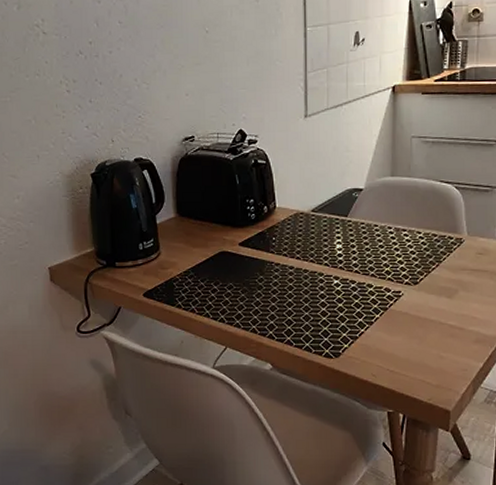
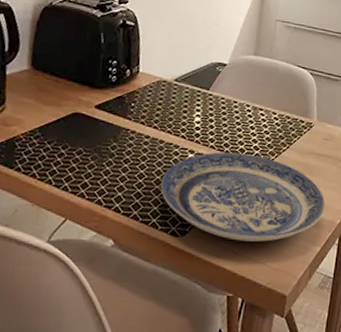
plate: none [310,275,485,360] -> present [160,152,325,242]

